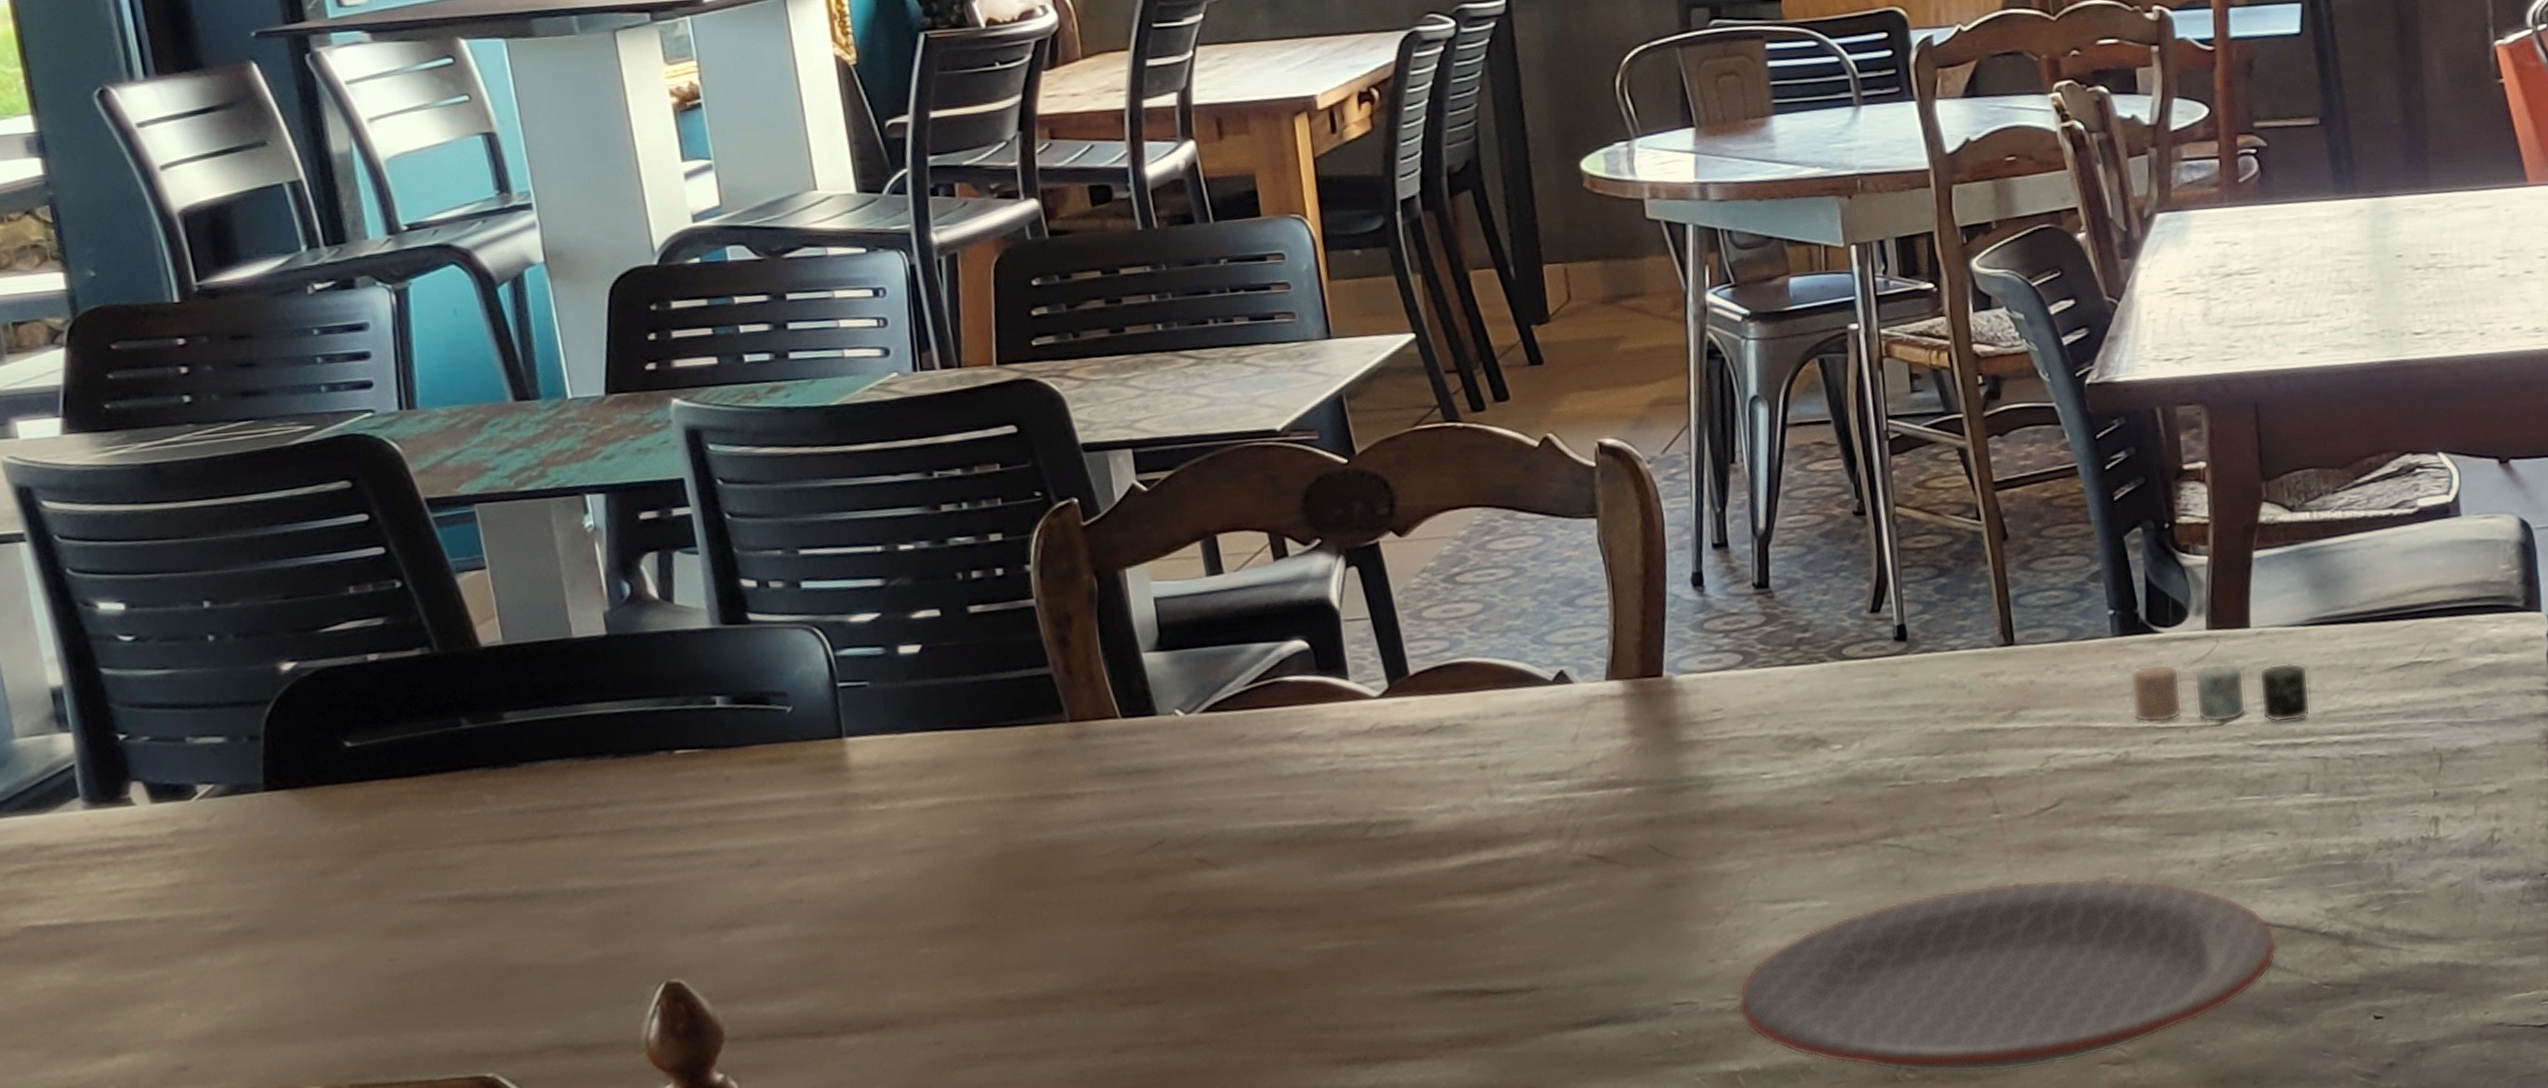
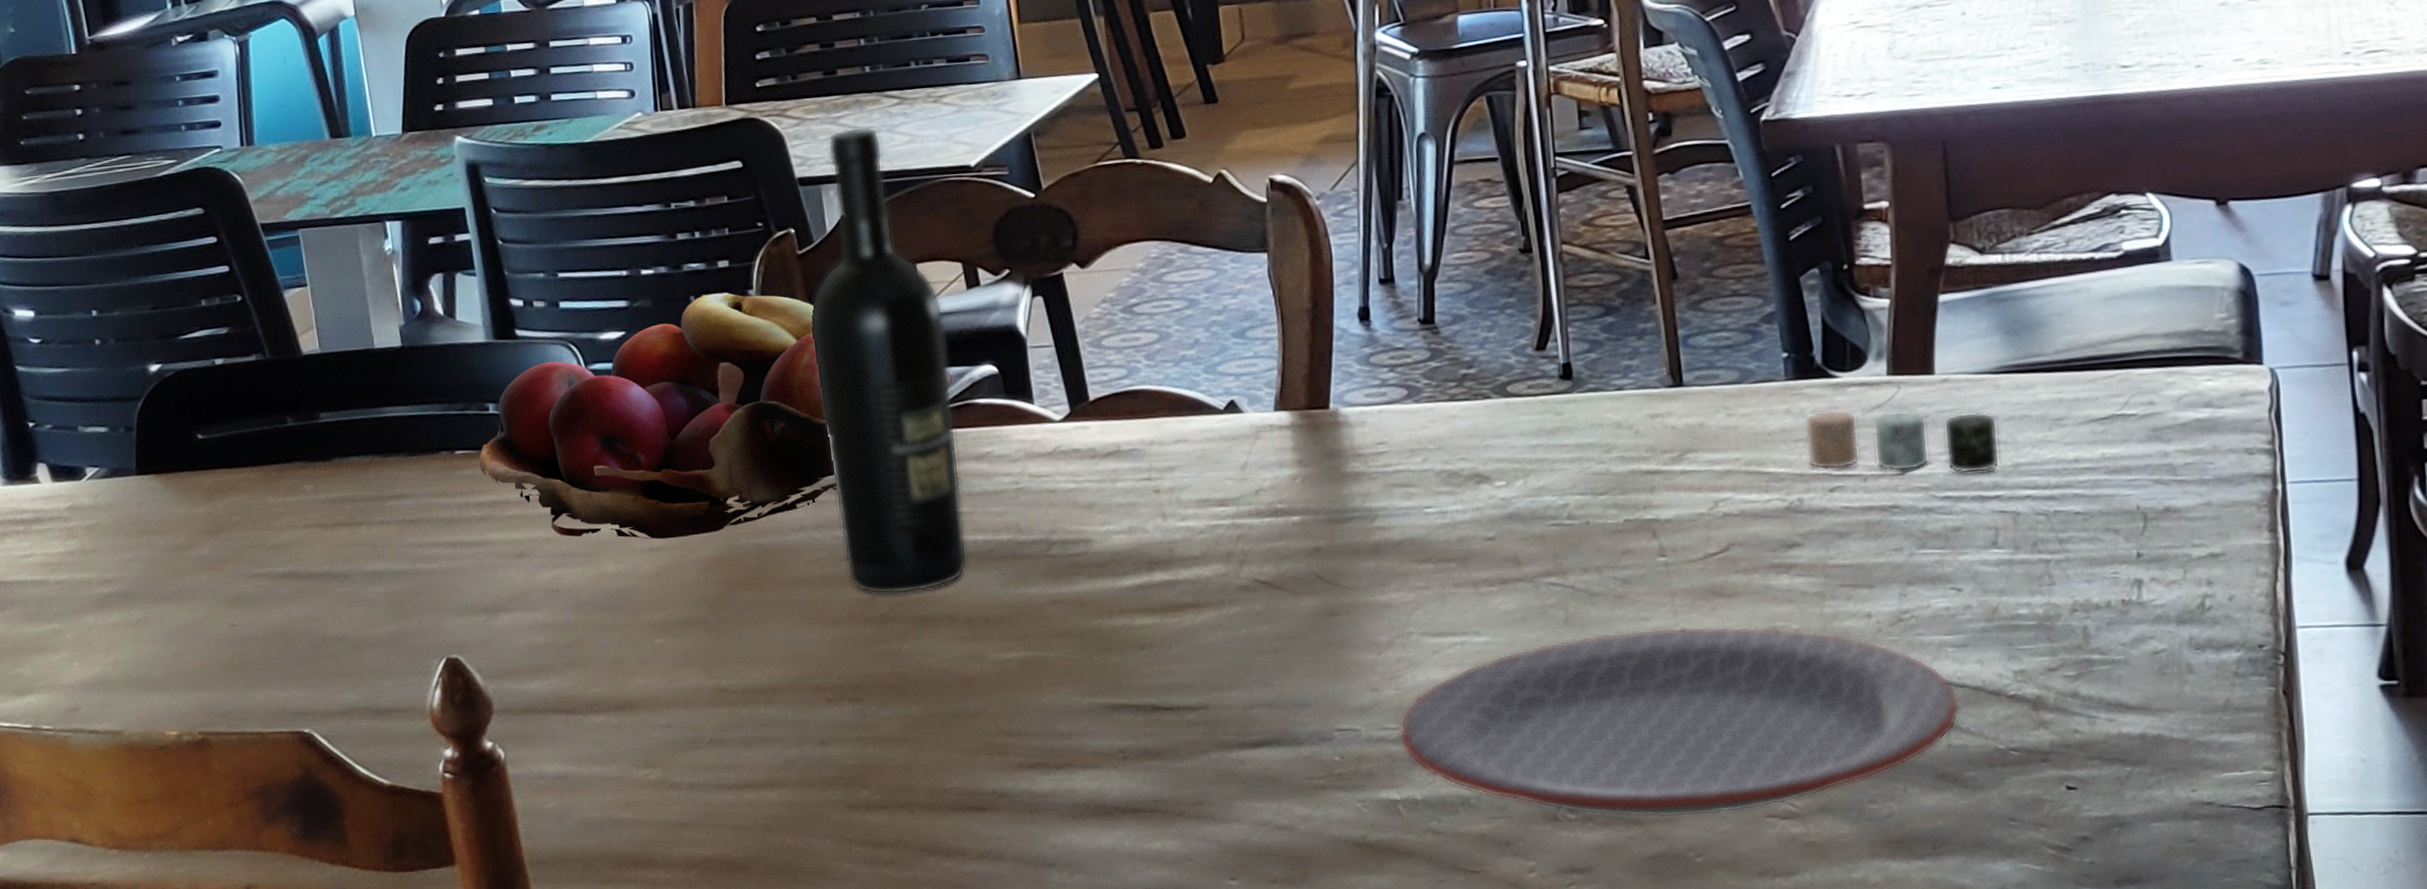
fruit basket: none [704,568,1259,841] -> present [479,292,953,539]
wine bottle: none [1098,388,1278,889] -> present [811,126,968,595]

